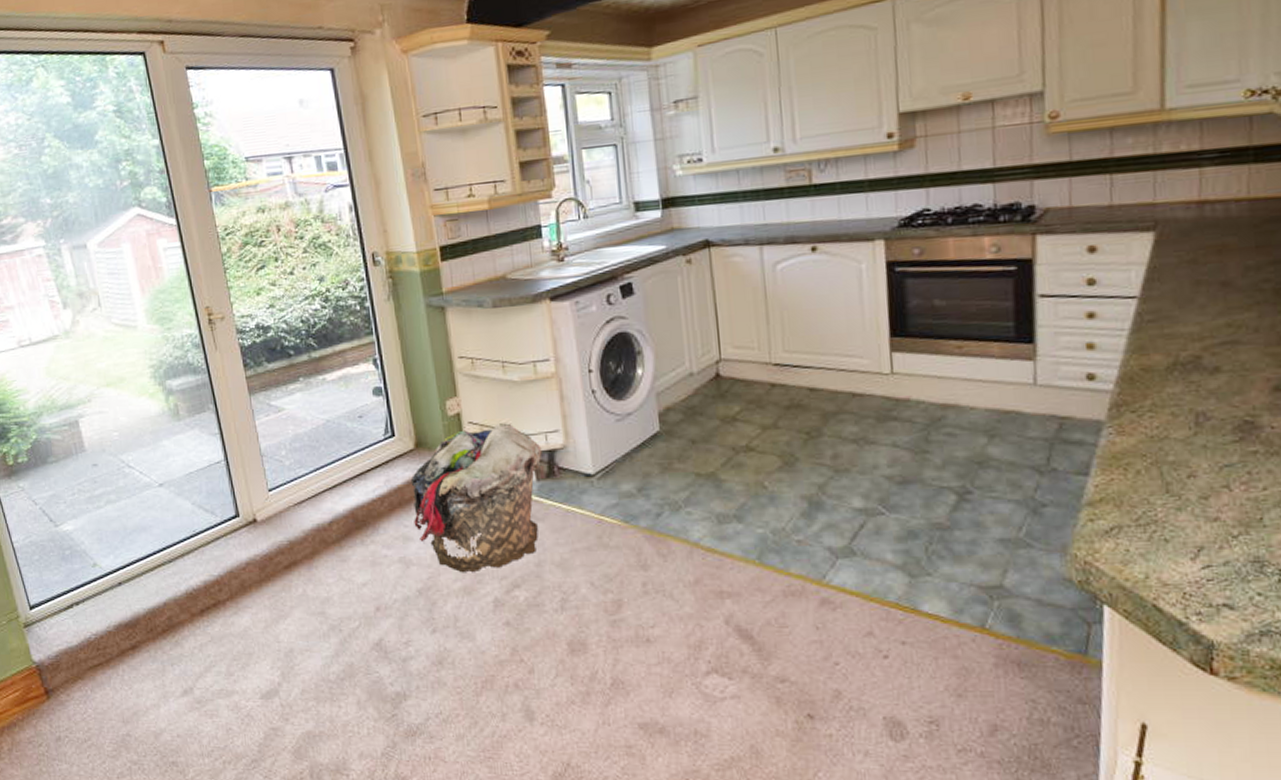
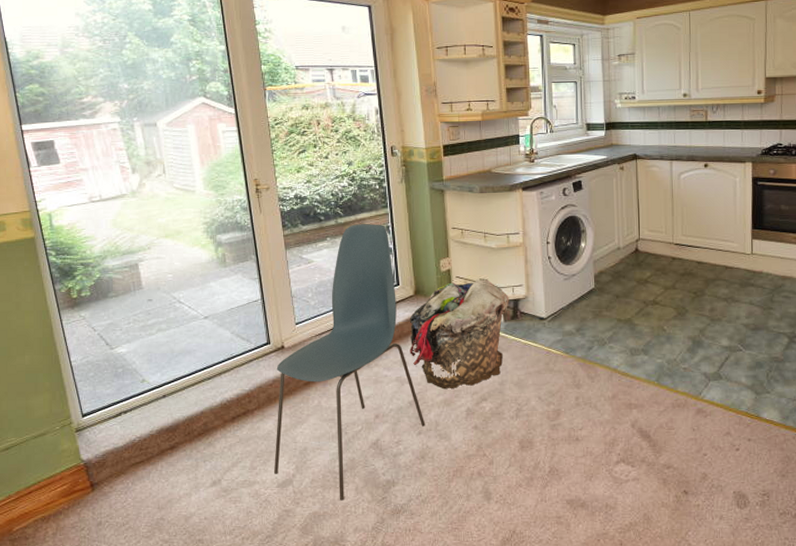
dining chair: none [249,356,441,718] -> present [273,224,426,501]

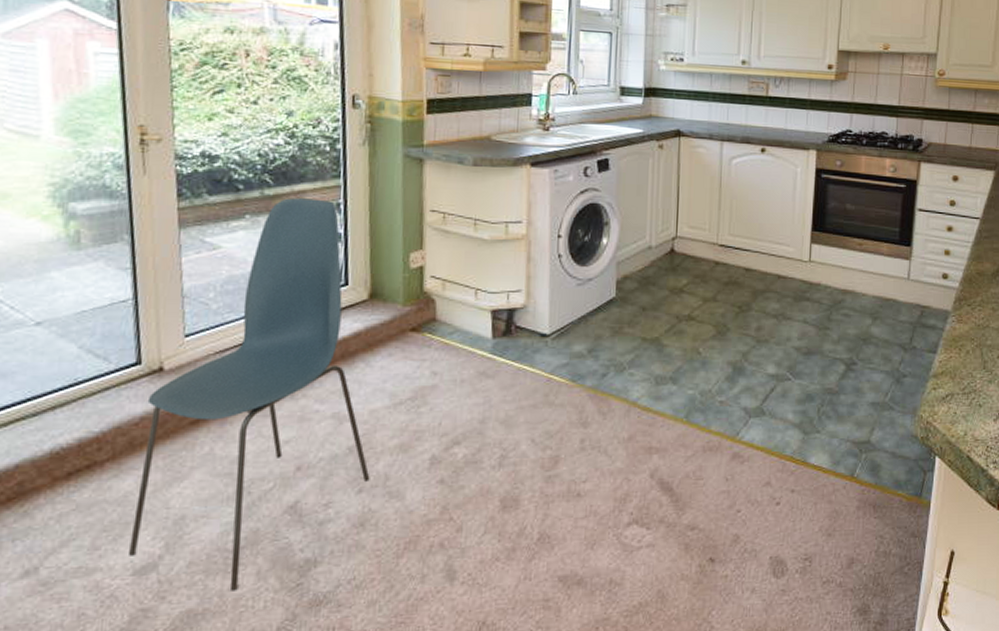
laundry basket: present [409,278,509,390] -> none [355,279,502,430]

